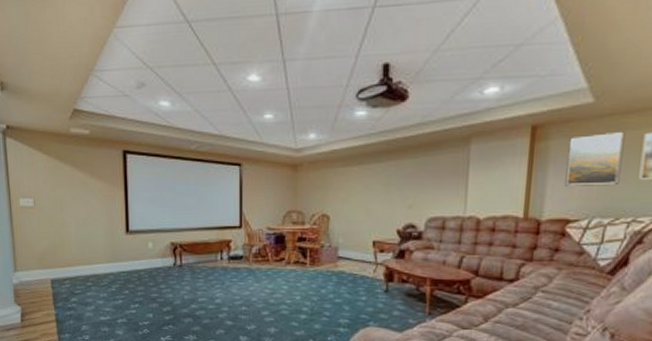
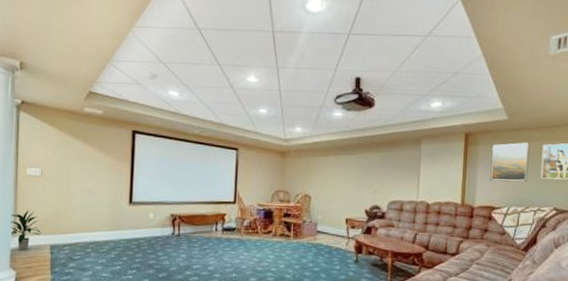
indoor plant: none [10,243,41,286] -> present [10,210,41,251]

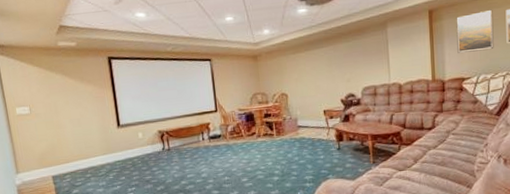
indoor plant: present [10,210,41,251] -> none [10,147,42,186]

